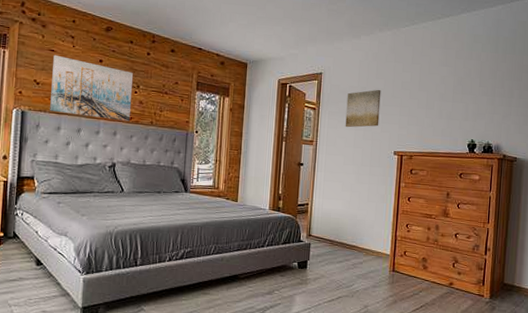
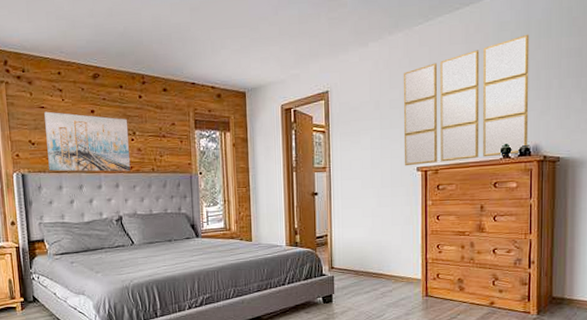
wall art: present [345,89,381,128] -> none [359,100,397,148]
home mirror: none [383,48,498,151] -> present [403,34,530,166]

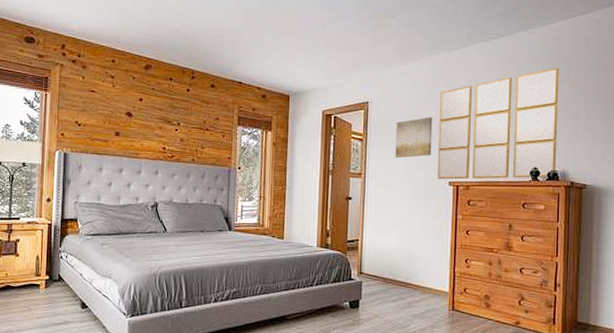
wall art: present [44,111,131,172] -> none [91,95,174,160]
wall art: none [359,100,397,148] -> present [395,116,433,158]

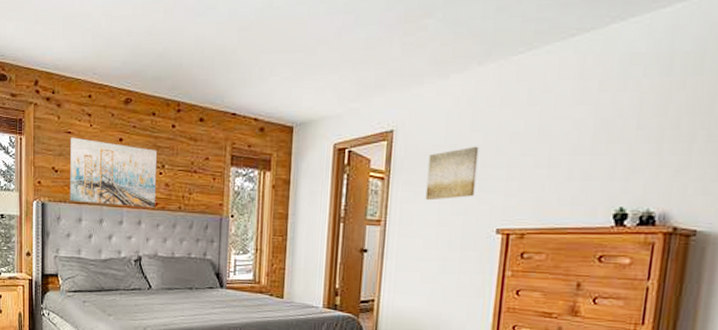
wall art: none [91,95,174,160] -> present [70,137,157,208]
home mirror: present [437,67,559,180] -> none [480,69,671,227]

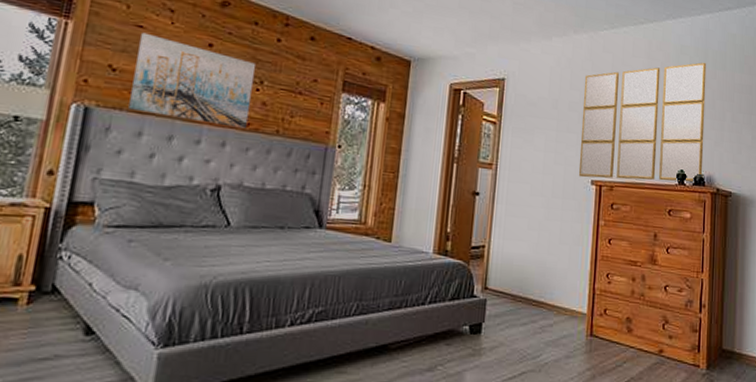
wall art: present [425,146,479,201] -> none [532,102,576,149]
home mirror: none [480,69,671,227] -> present [578,62,707,182]

